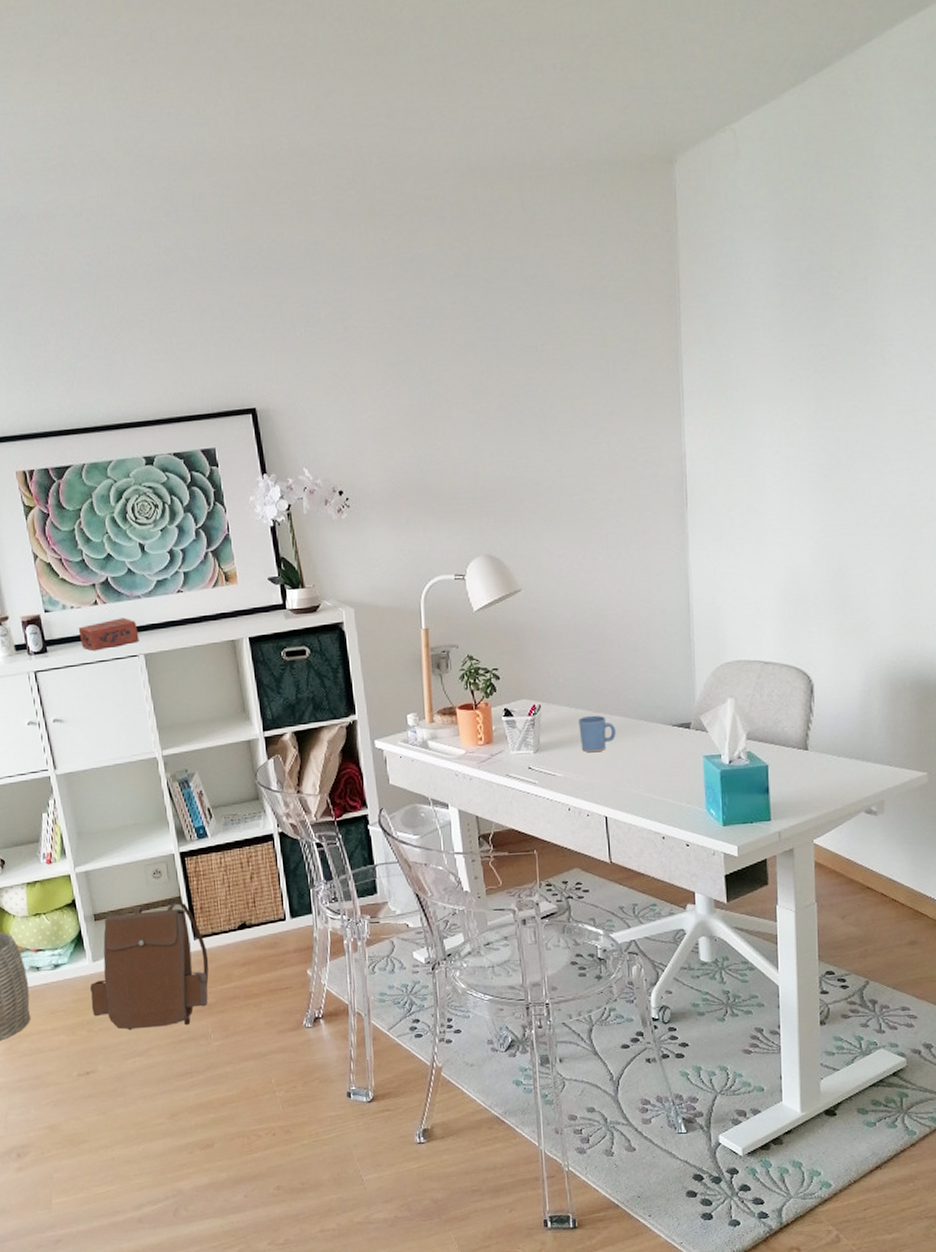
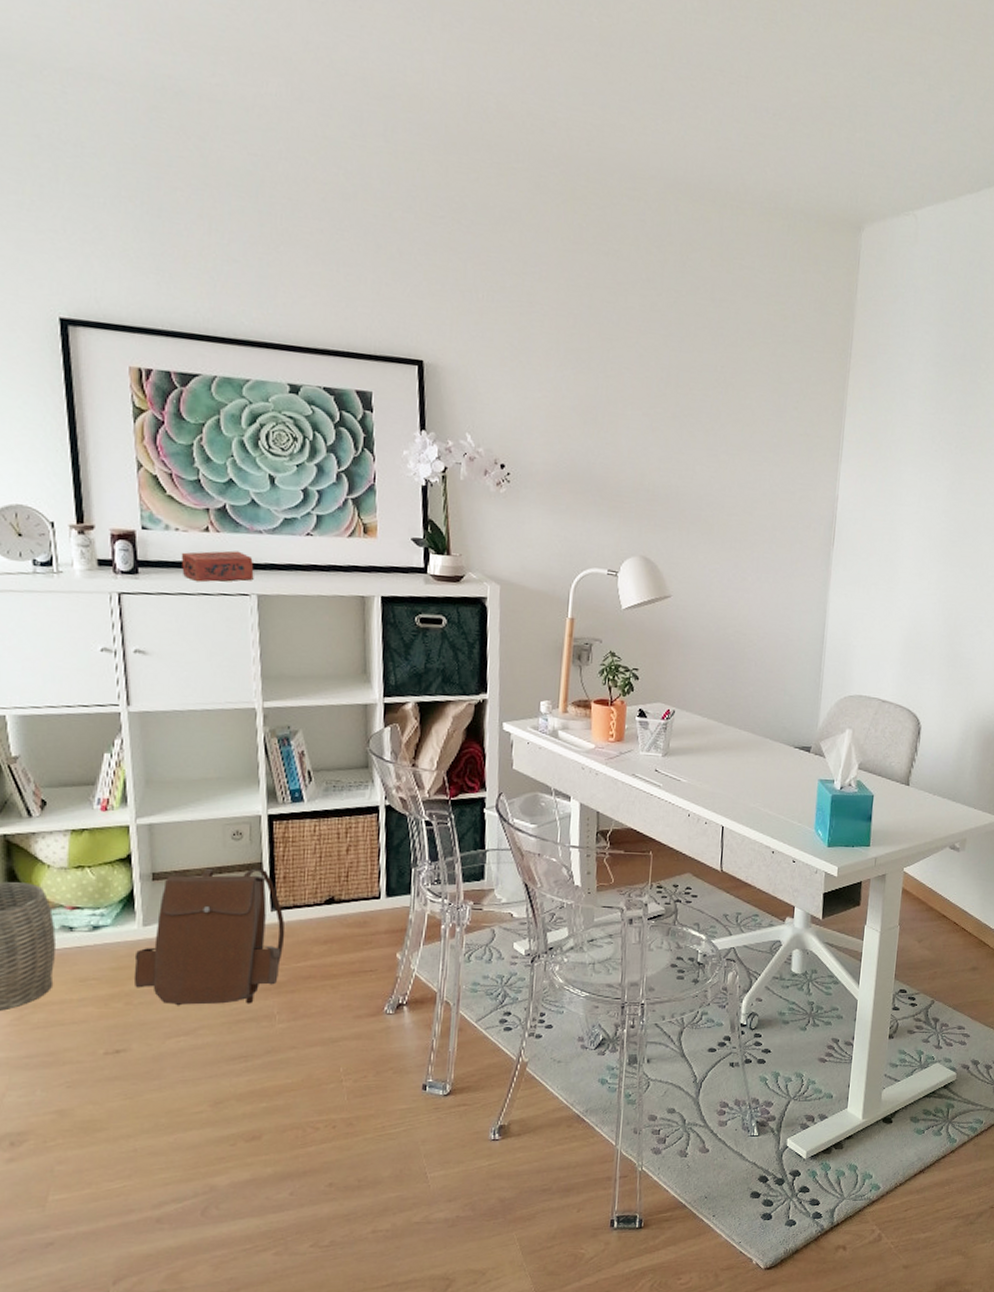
mug: present [578,715,616,753] -> none [708,727,743,764]

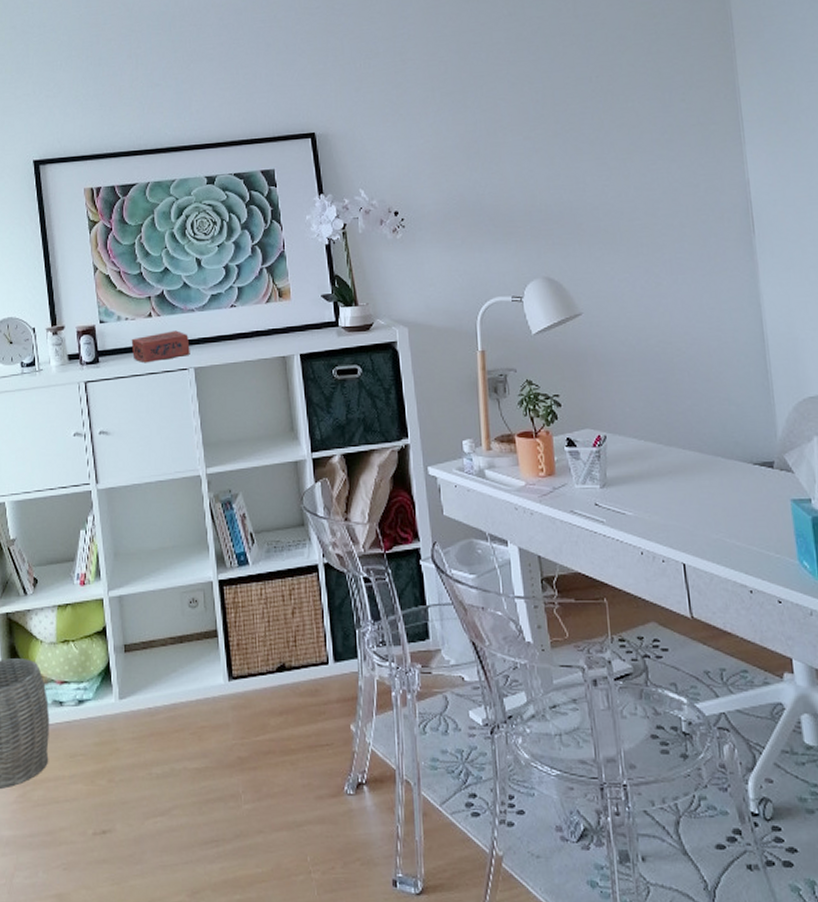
backpack: present [133,868,285,1006] -> none [113,636,243,784]

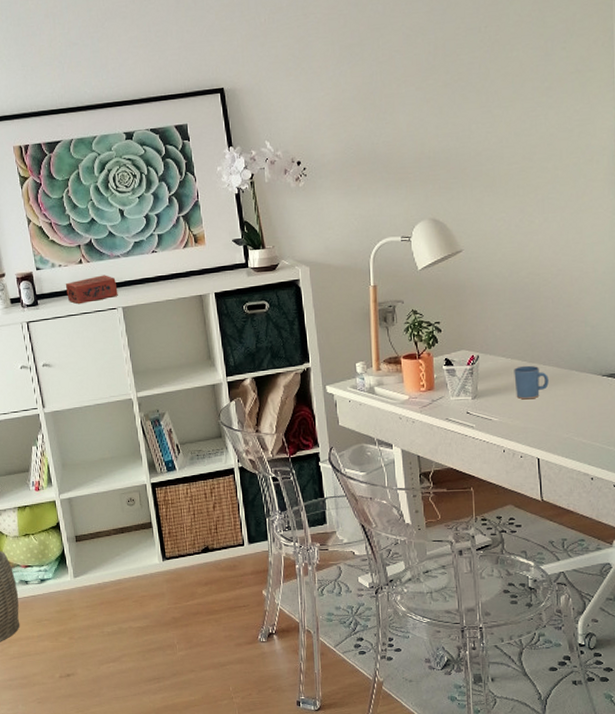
mug: none [648,449,691,491] -> present [514,365,549,400]

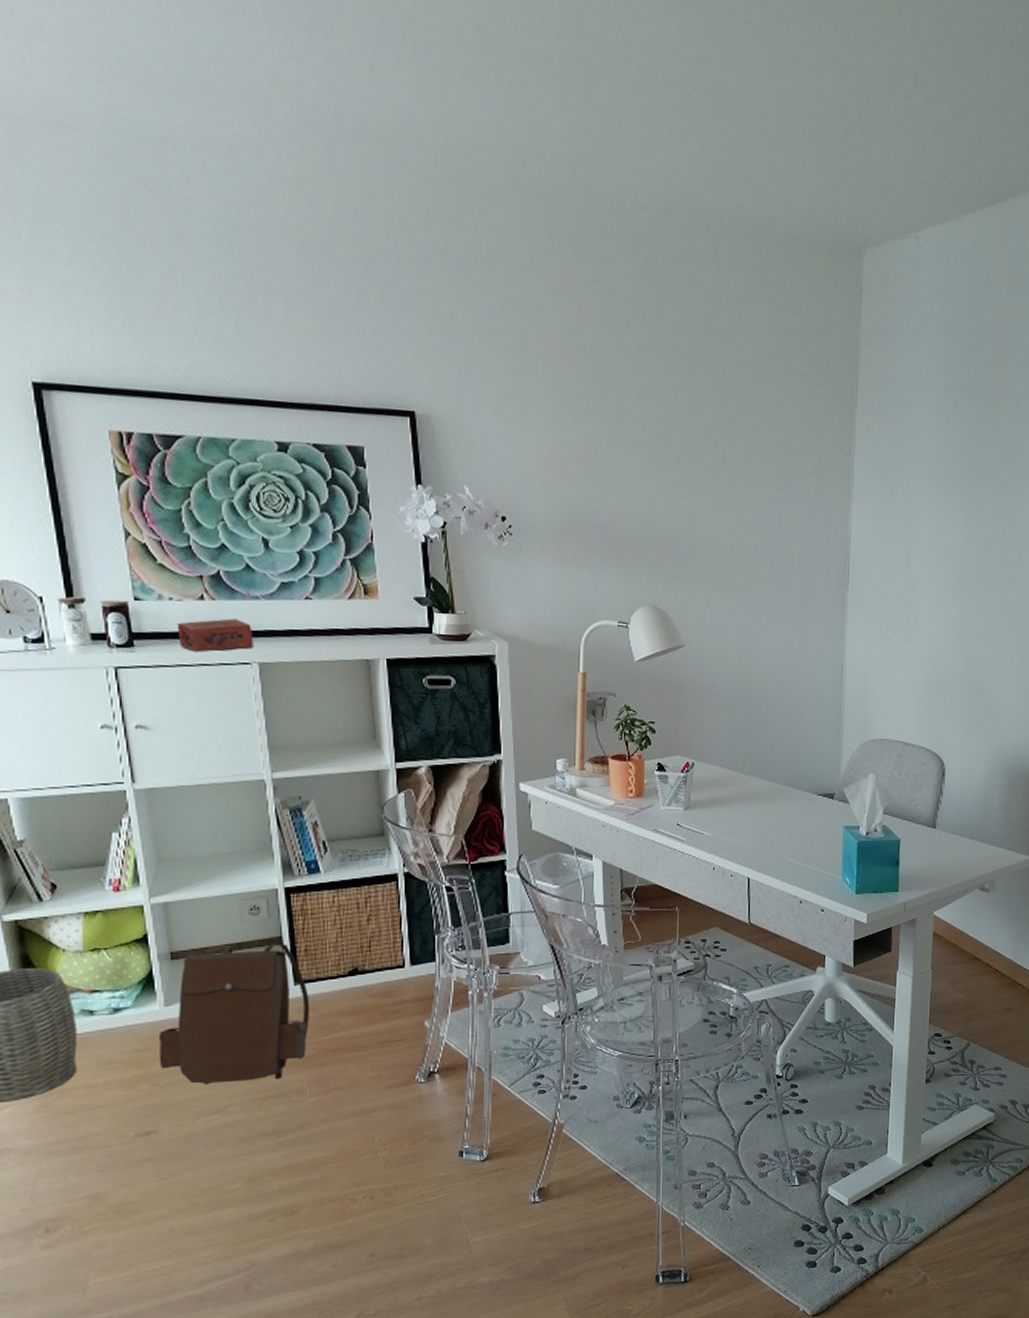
backpack: none [71,527,176,639] -> present [158,942,310,1085]
mug: present [514,365,549,400] -> none [729,777,765,815]

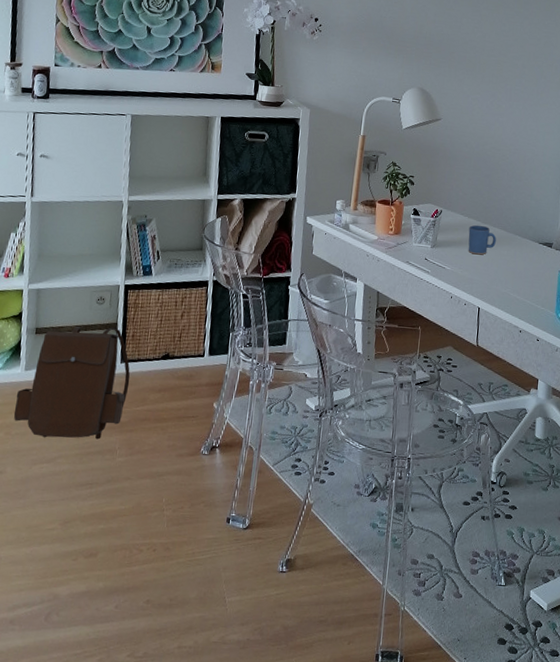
decorative box: present [176,618,254,653] -> none [79,82,131,105]
mug: none [729,777,765,815] -> present [468,225,496,255]

